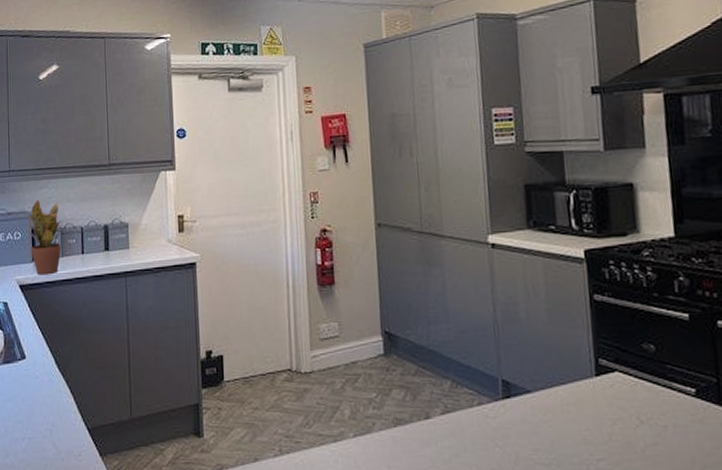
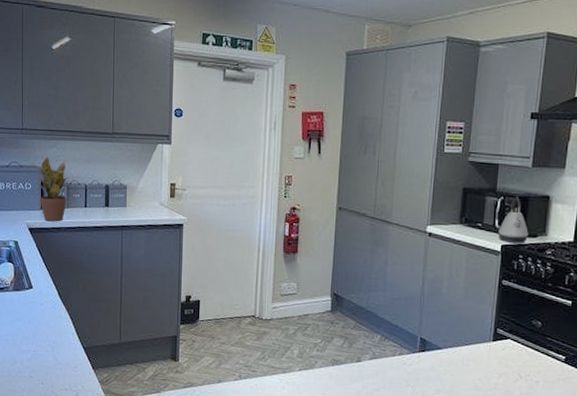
kettle: none [577,189,616,247] -> present [498,197,528,244]

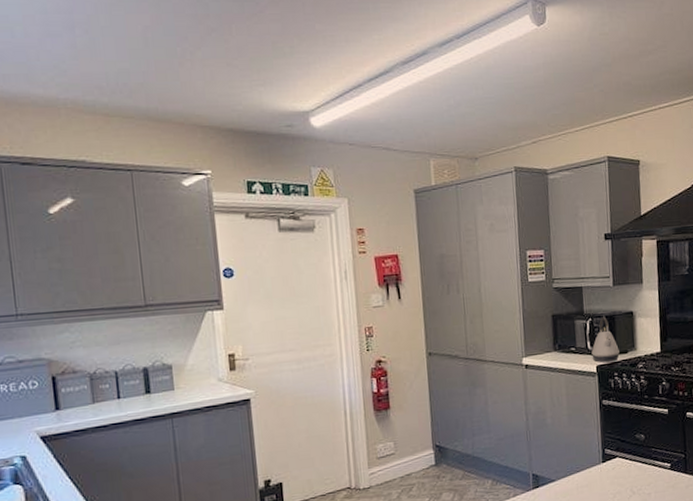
potted plant: present [35,157,72,222] -> none [40,344,97,424]

